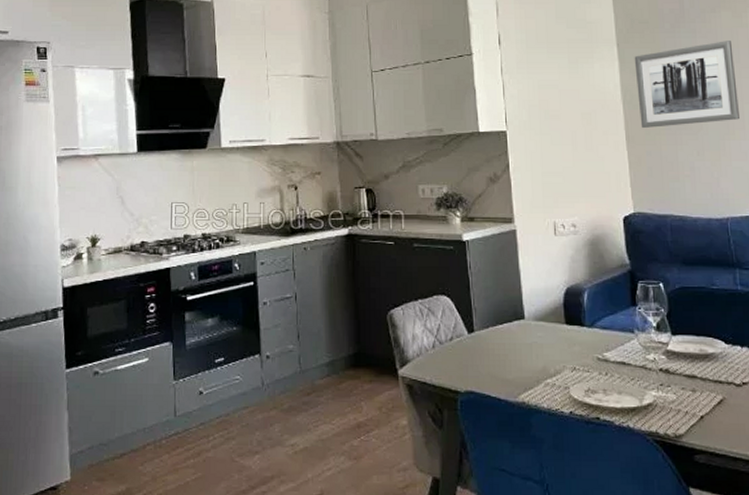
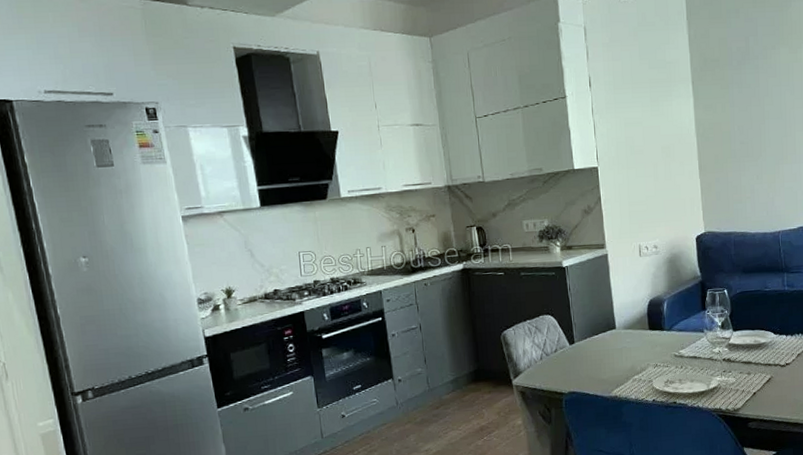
wall art: present [634,41,739,129] -> none [706,75,792,158]

